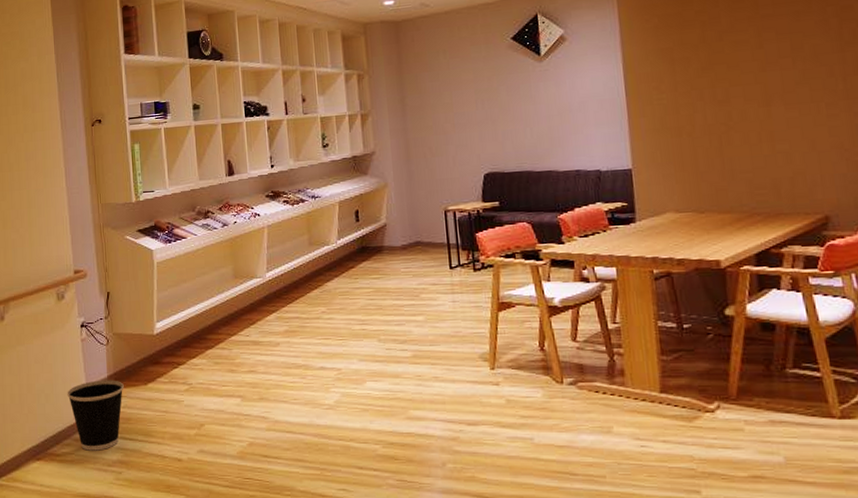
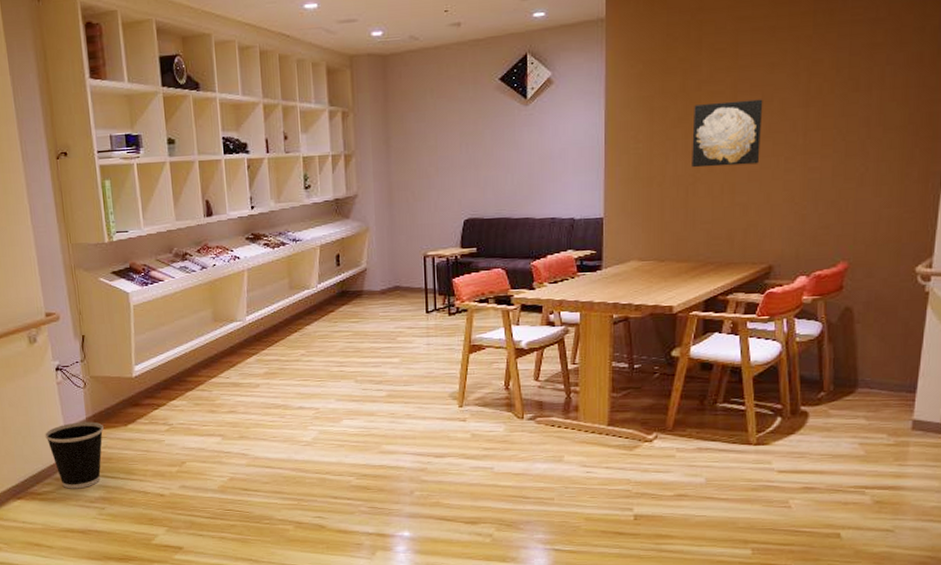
wall art: none [717,46,798,117] -> present [692,99,763,168]

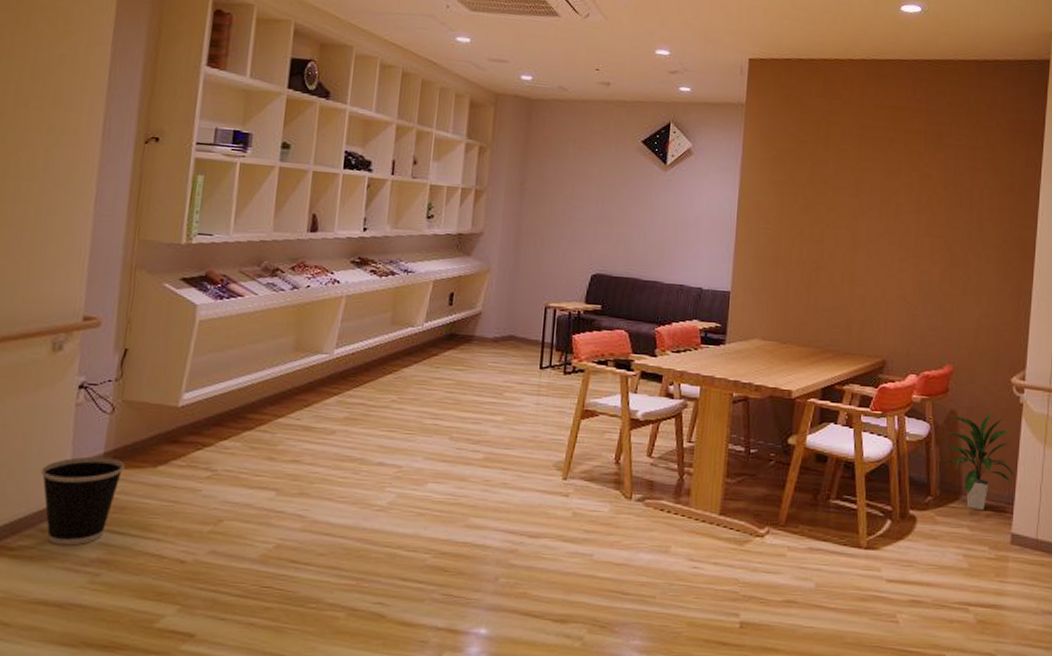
wall art: present [692,99,763,168] -> none [816,196,881,260]
indoor plant: none [838,304,918,401] -> present [944,412,1015,511]

